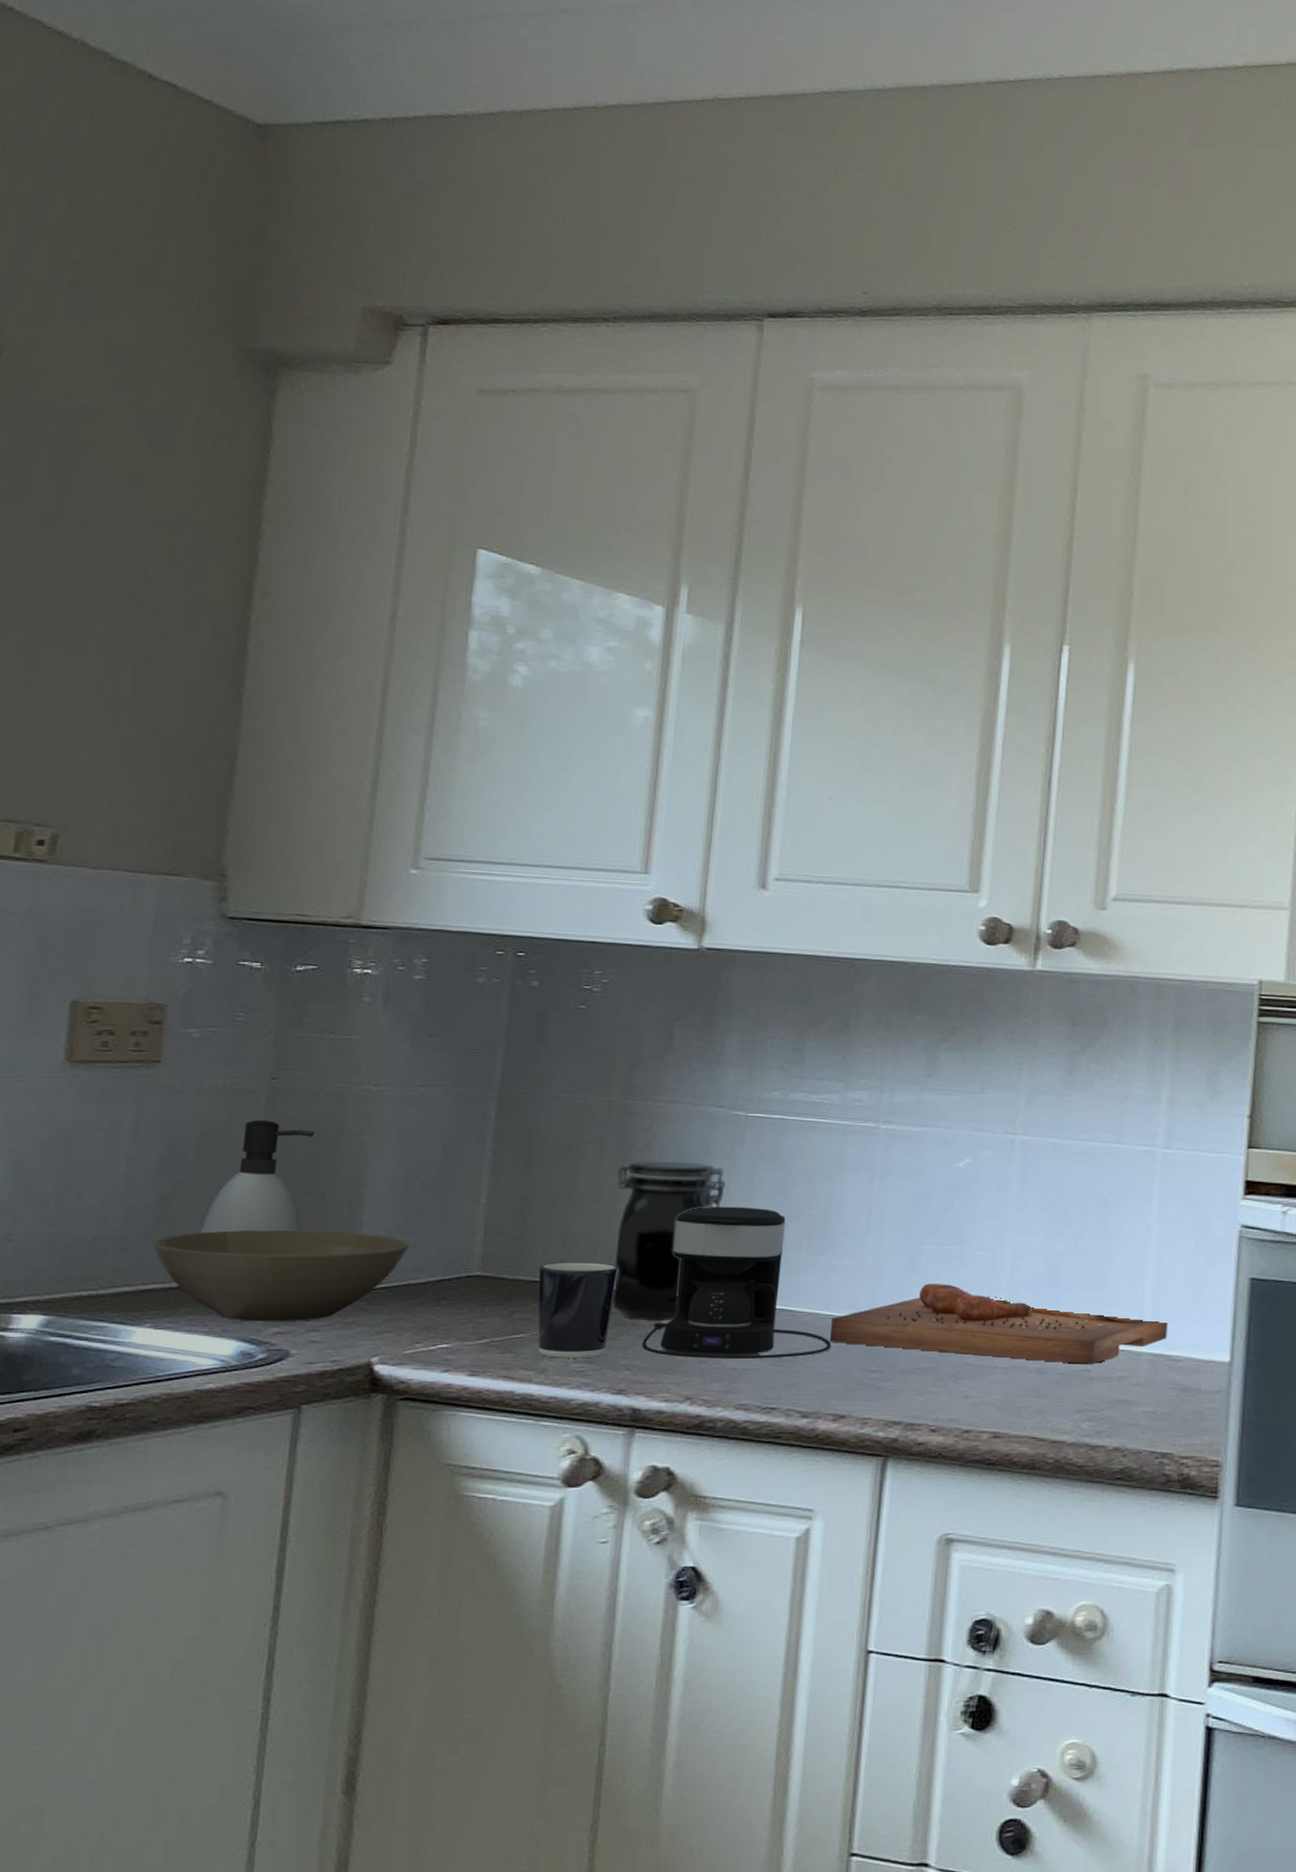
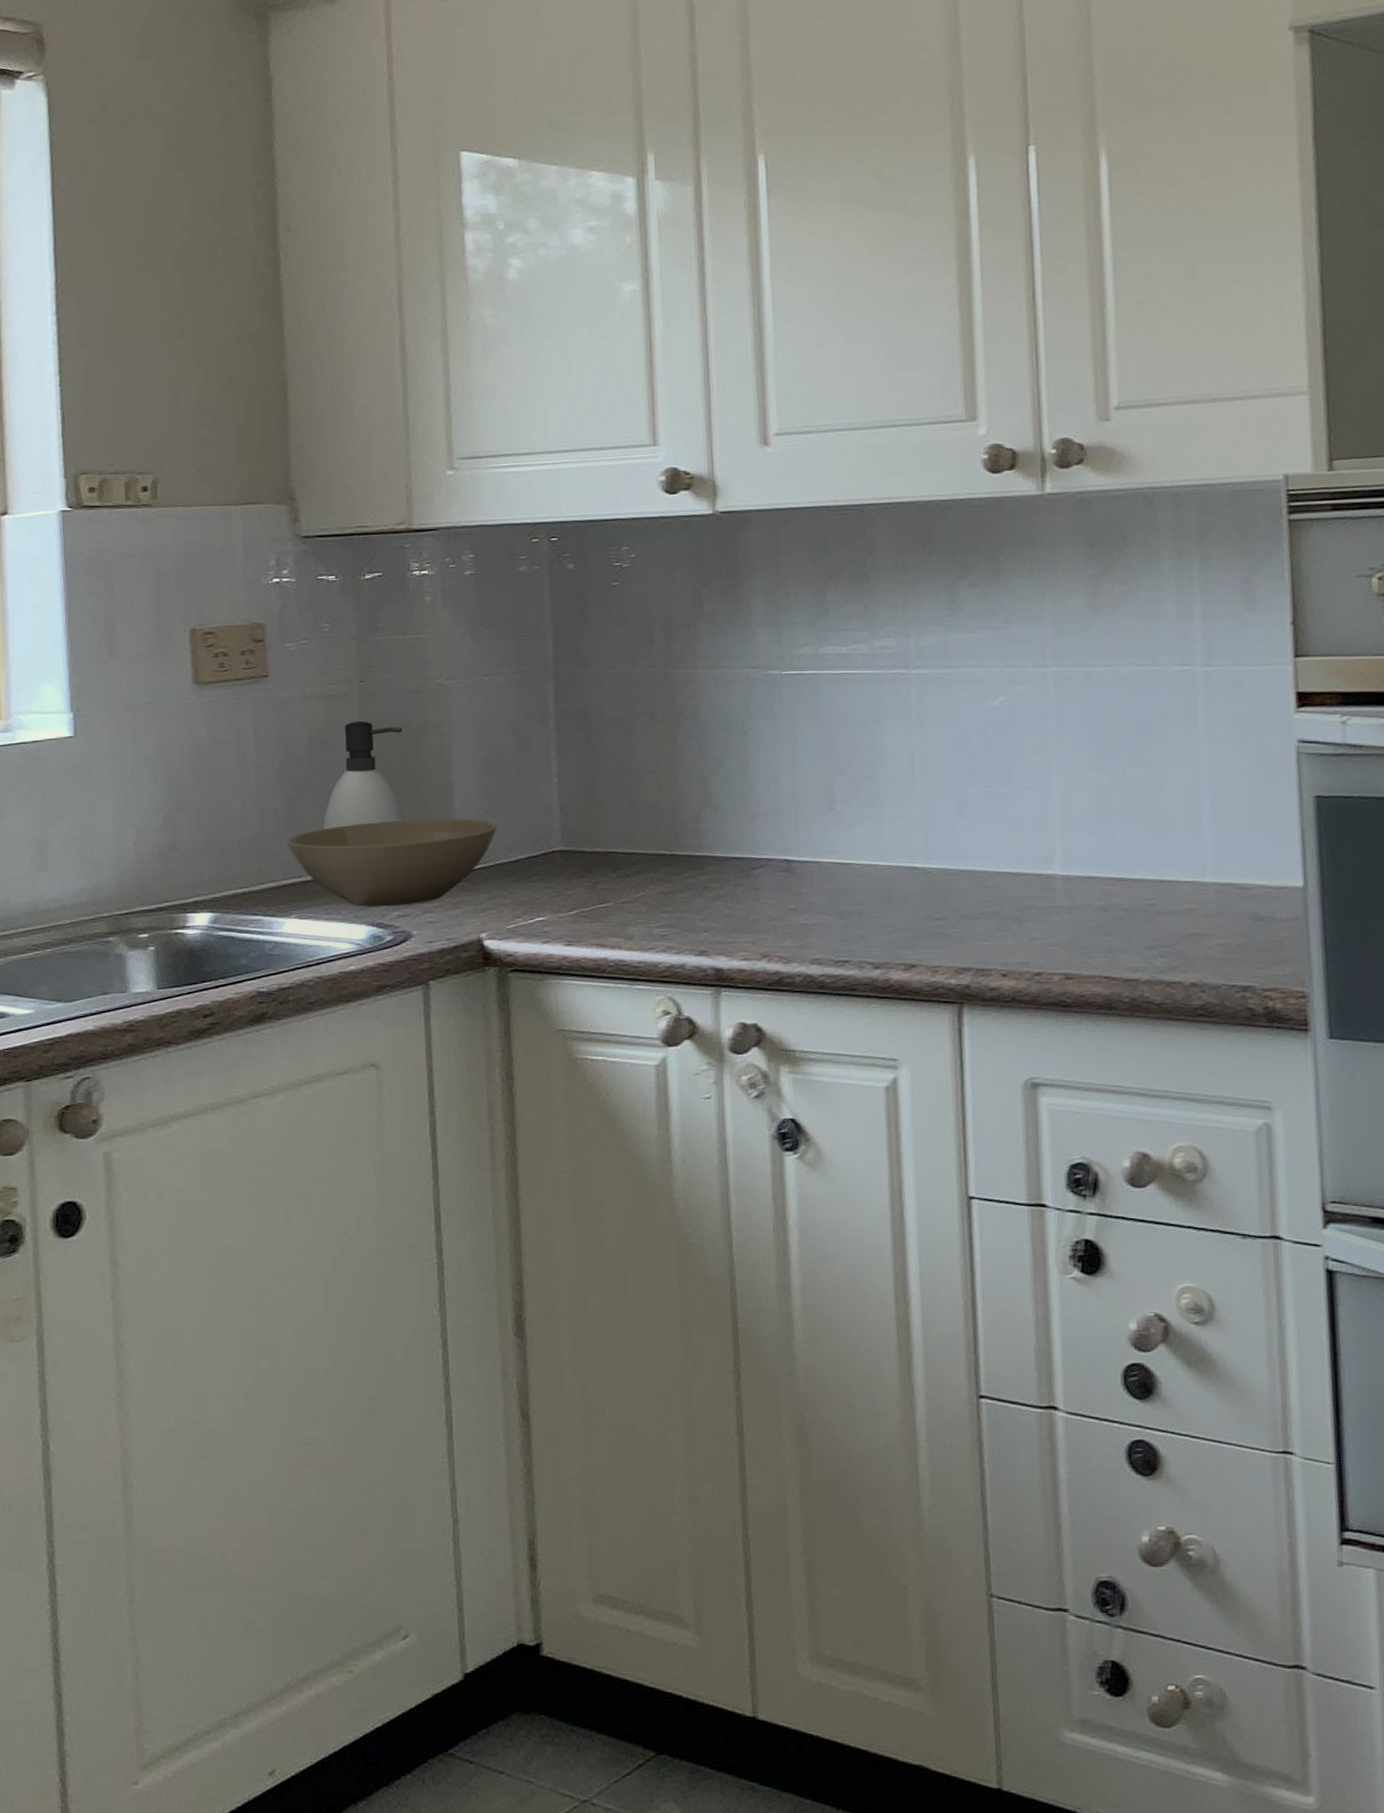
mug: present [538,1261,620,1359] -> none [612,830,685,924]
jar: present [612,1161,725,1321] -> none [669,724,771,882]
coffee maker: present [642,1206,831,1360] -> none [715,764,893,917]
cutting board: present [830,1283,1168,1366] -> none [890,826,1233,900]

